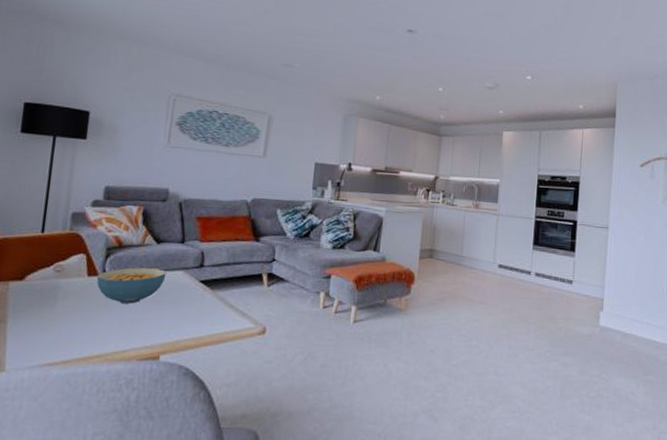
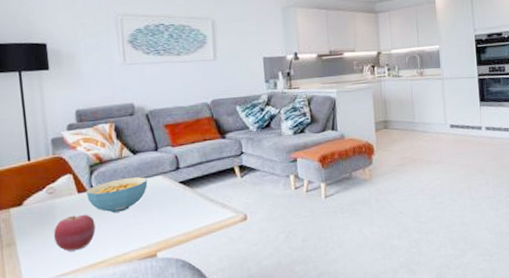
apple: none [50,299,100,339] -> present [53,214,96,252]

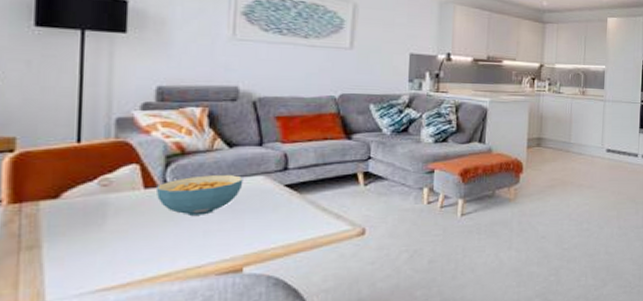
apple: present [53,214,96,252] -> none [99,215,163,260]

